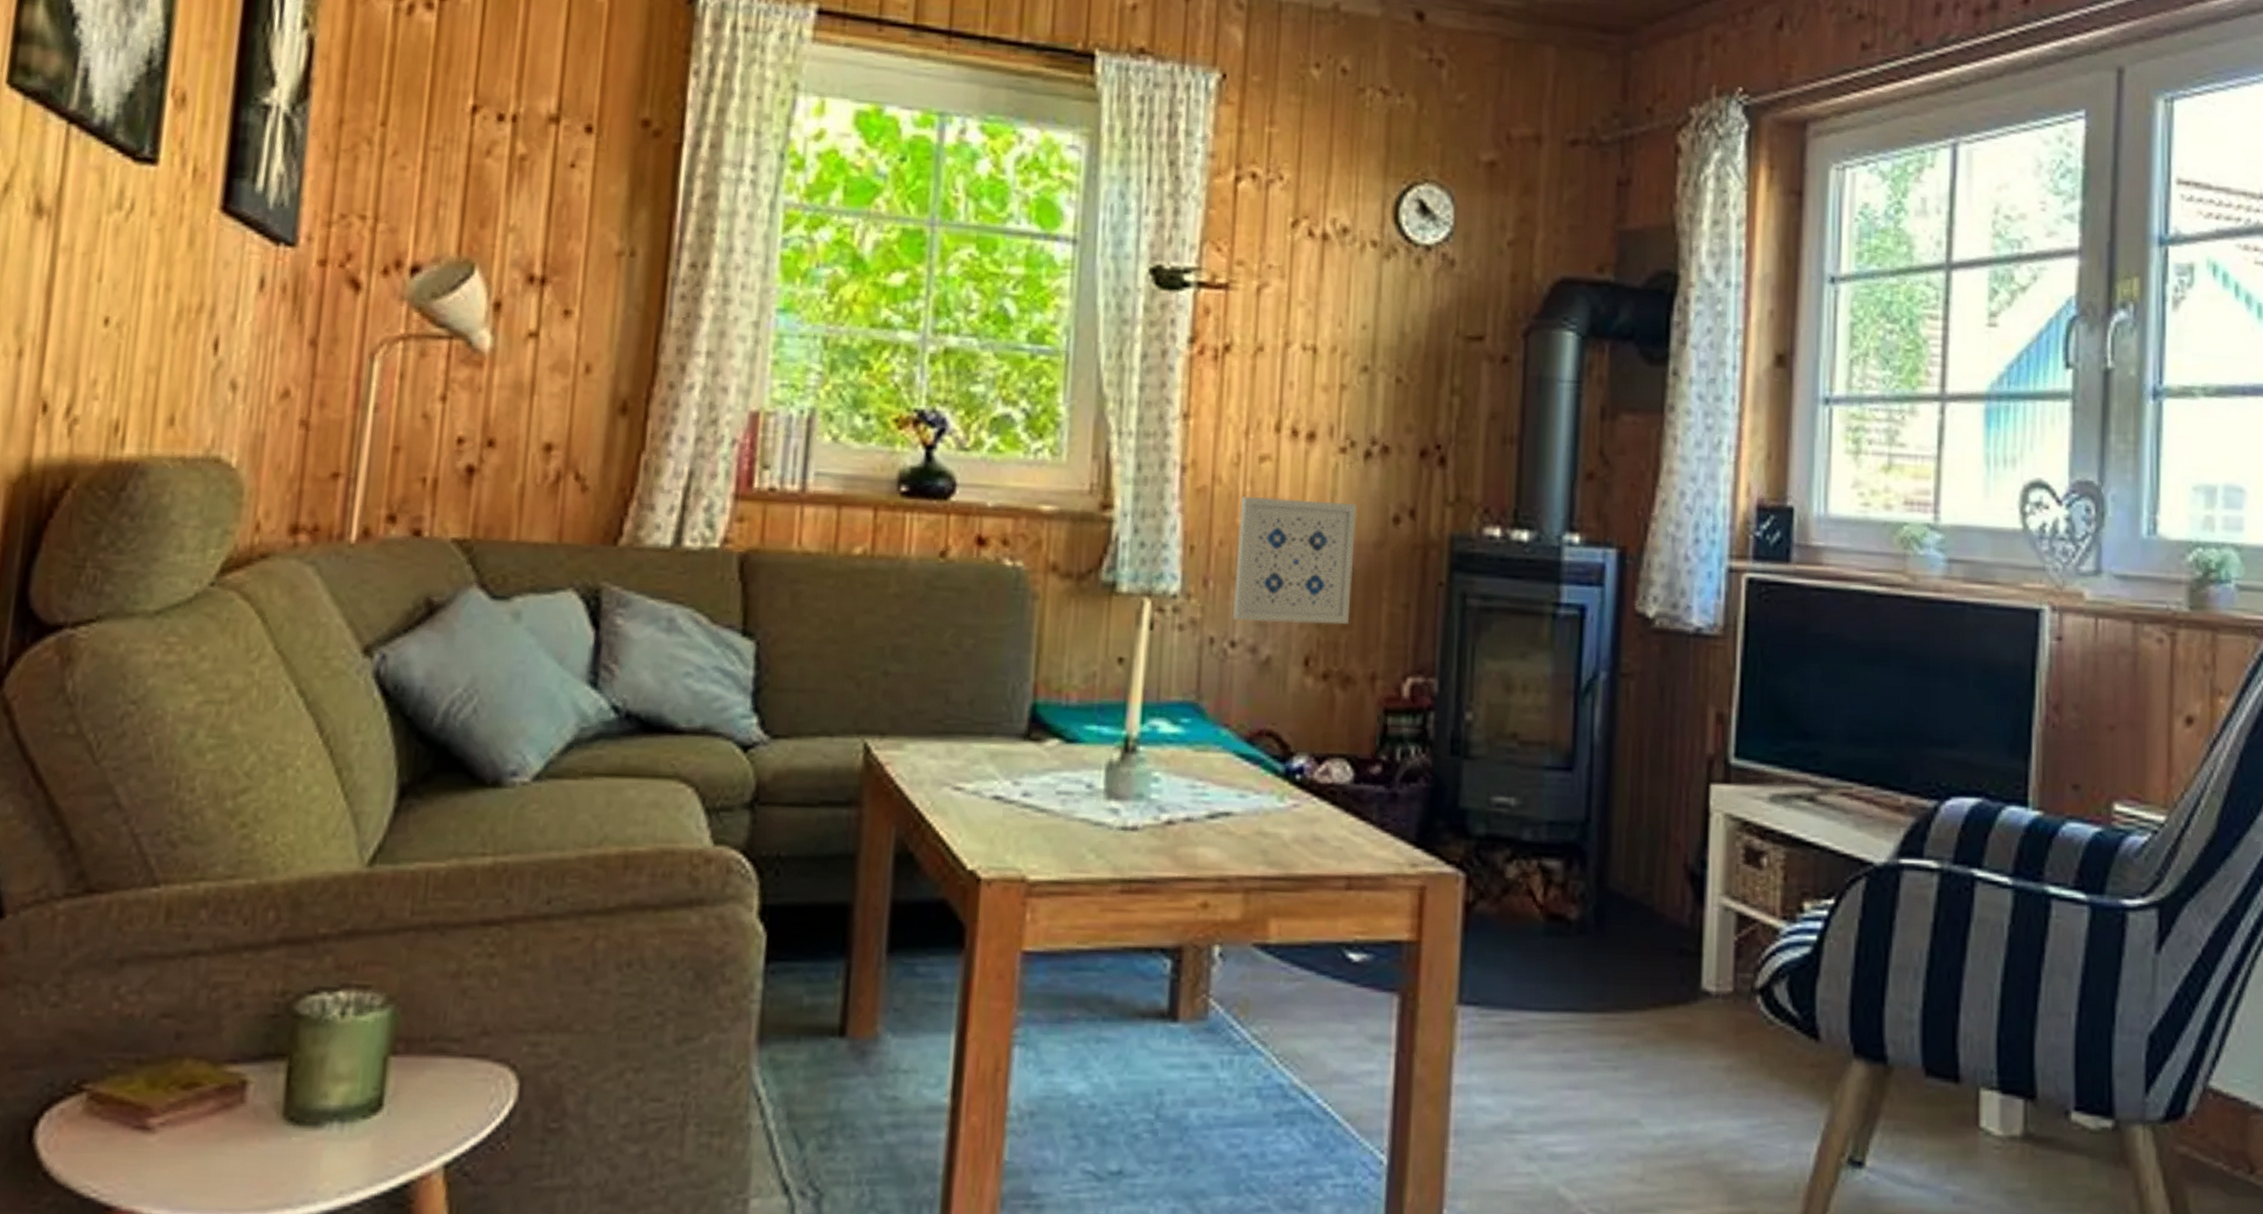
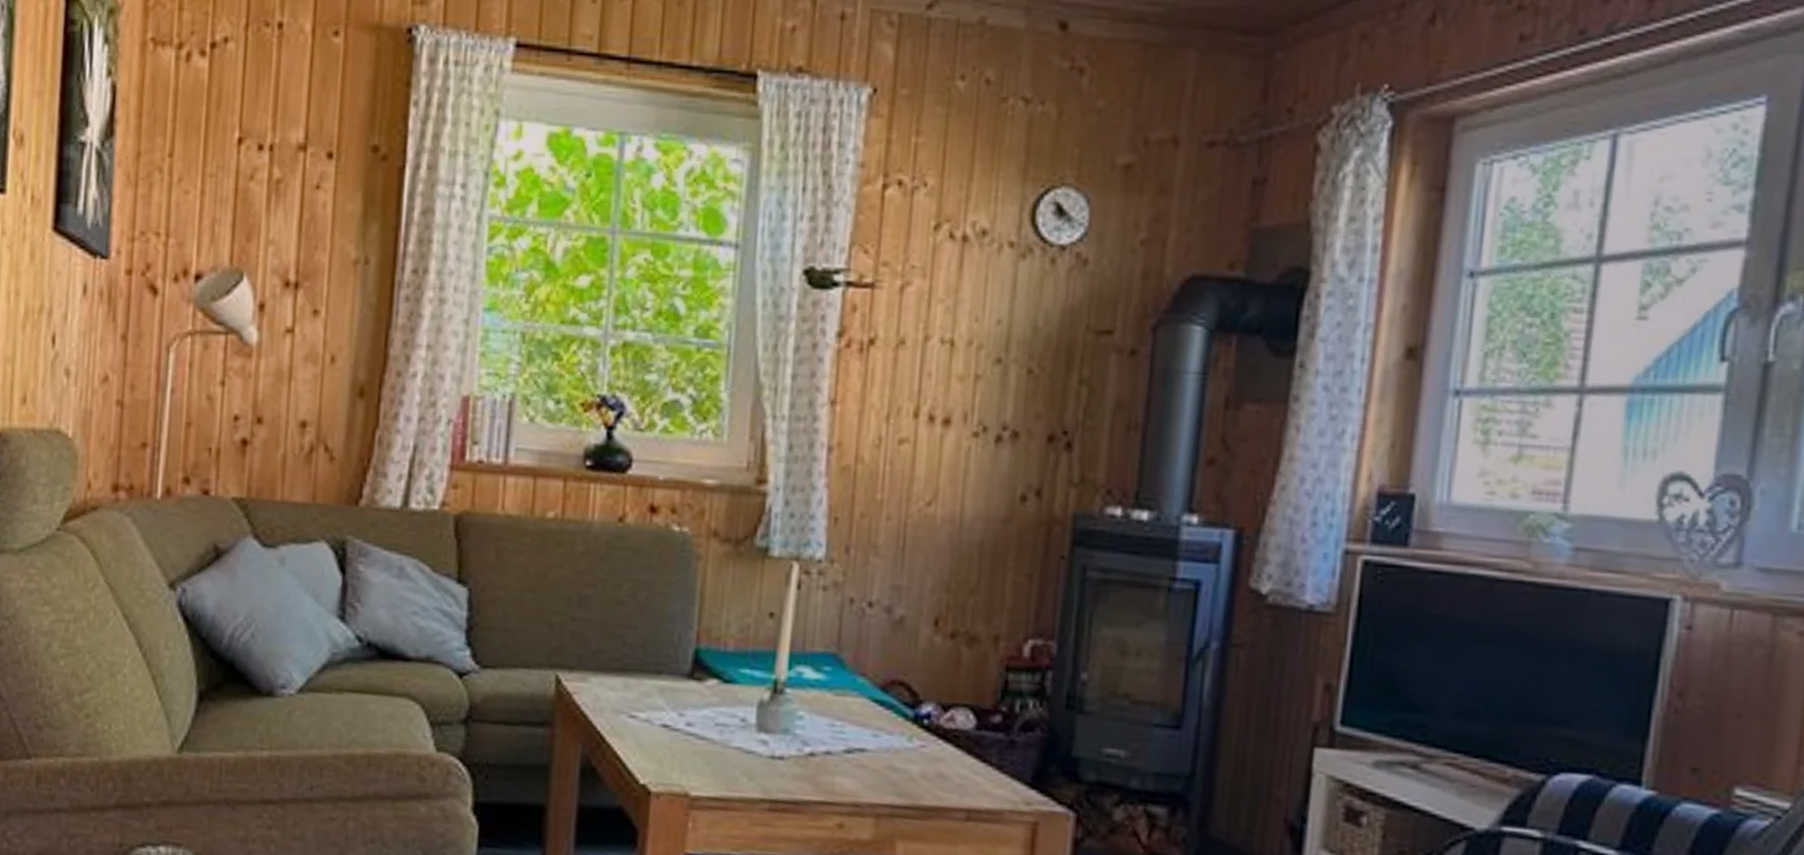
wall art: present [1233,497,1357,625] -> none [871,475,987,591]

